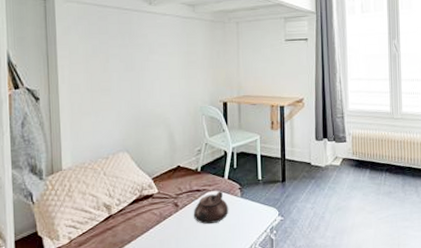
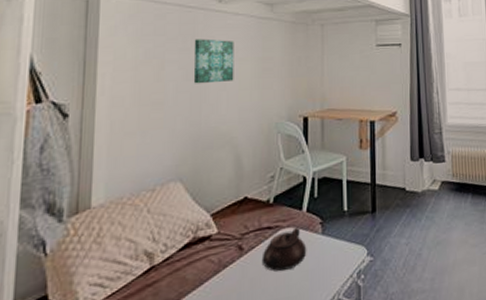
wall art: none [131,36,165,74] -> present [193,39,234,84]

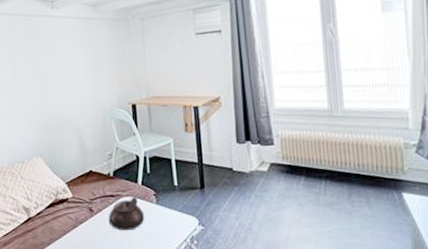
wall art: present [193,39,234,84] -> none [37,41,71,80]

